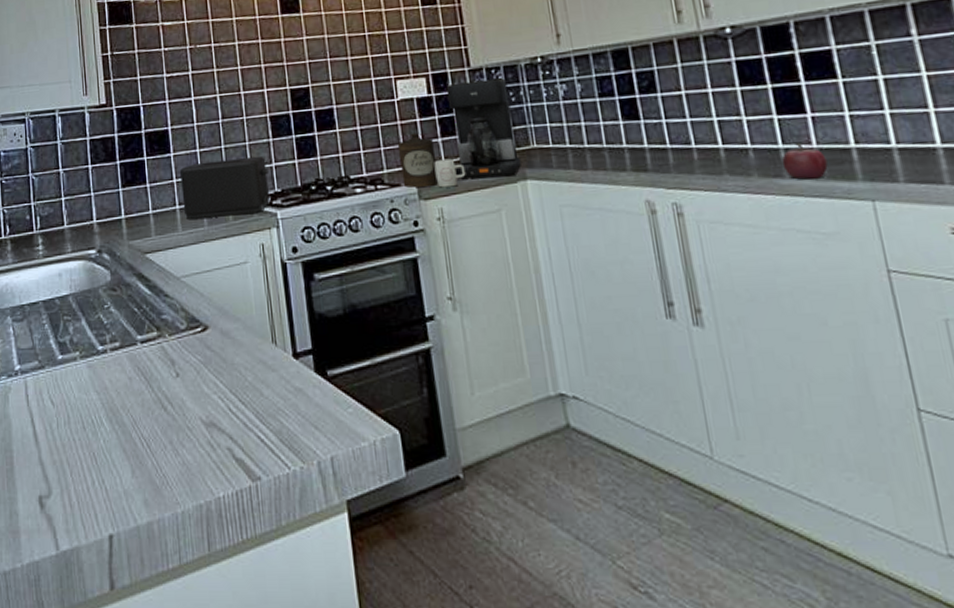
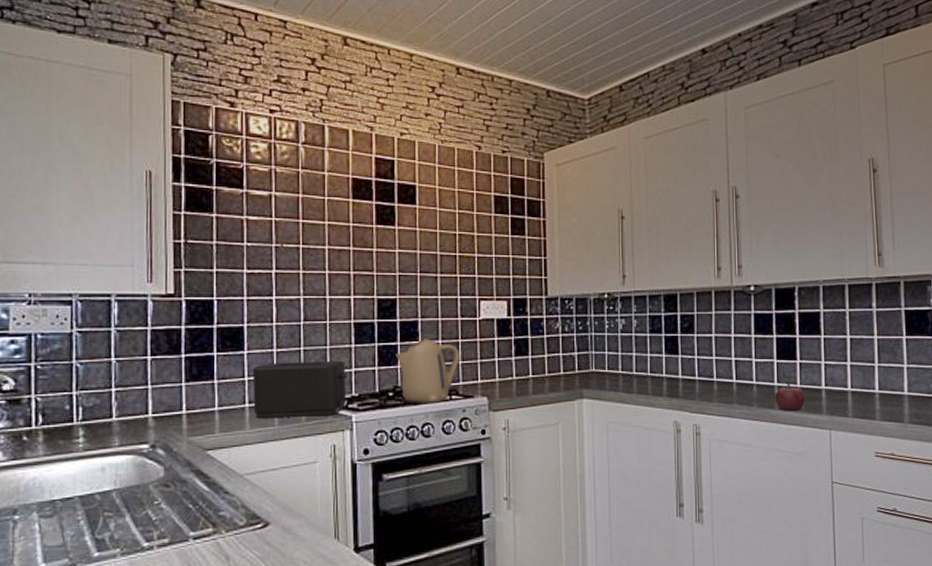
kettle: none [314,126,382,196] -> present [395,339,461,403]
canister: present [397,133,438,189] -> none [474,350,508,401]
mug: present [434,158,466,188] -> none [506,376,533,401]
coffee maker: present [446,78,521,179] -> none [523,309,580,395]

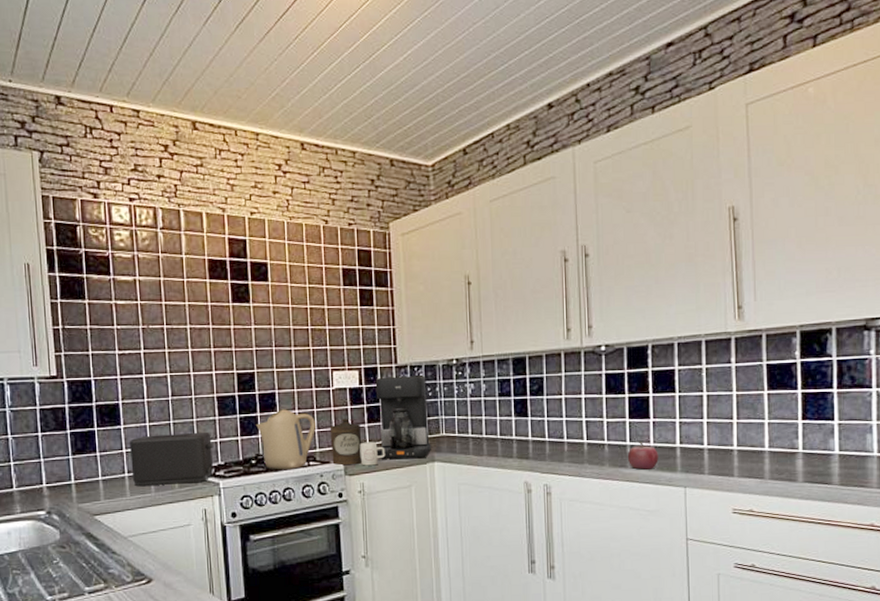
canister: none [474,350,508,401] -> present [329,418,362,466]
mug: none [506,376,533,401] -> present [360,441,386,466]
coffee maker: none [523,309,580,395] -> present [375,375,431,459]

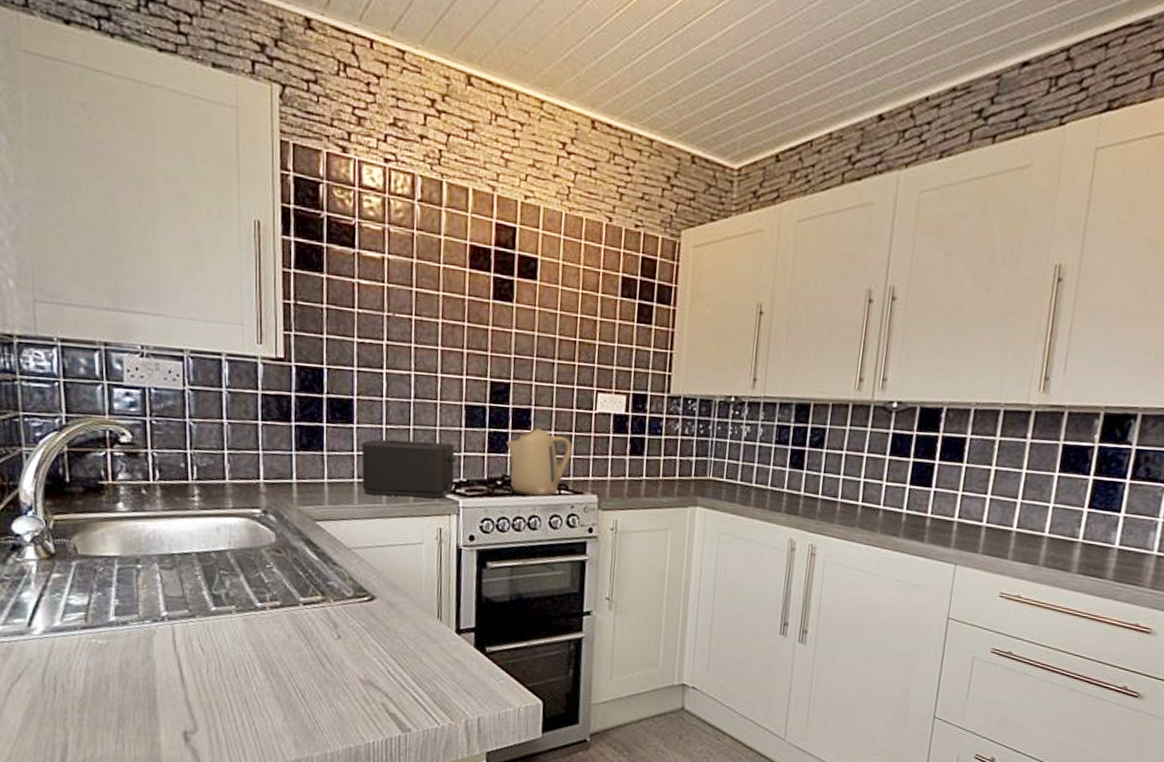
canister: present [329,418,362,466] -> none [586,447,621,499]
mug: present [360,441,386,466] -> none [616,475,645,503]
coffee maker: present [375,375,431,459] -> none [635,406,700,501]
fruit: present [627,441,658,470] -> none [901,510,934,542]

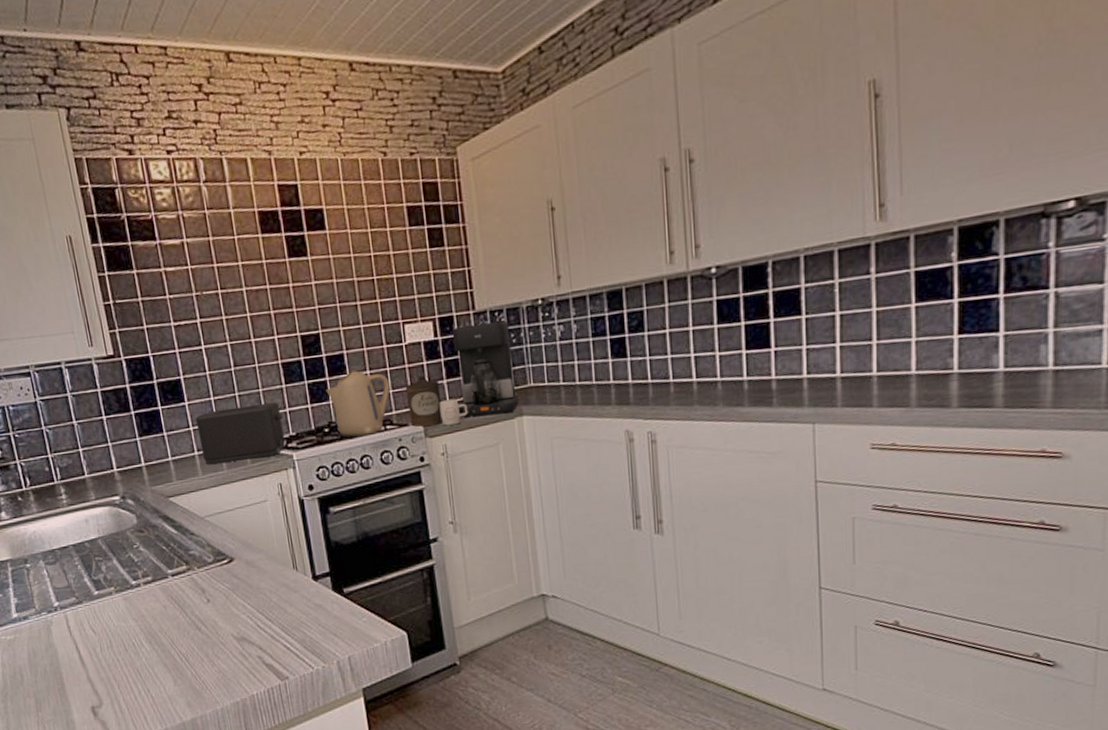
canister: none [586,447,621,499] -> present [405,375,443,428]
mug: none [616,475,645,503] -> present [439,398,468,426]
coffee maker: none [635,406,700,501] -> present [452,320,519,417]

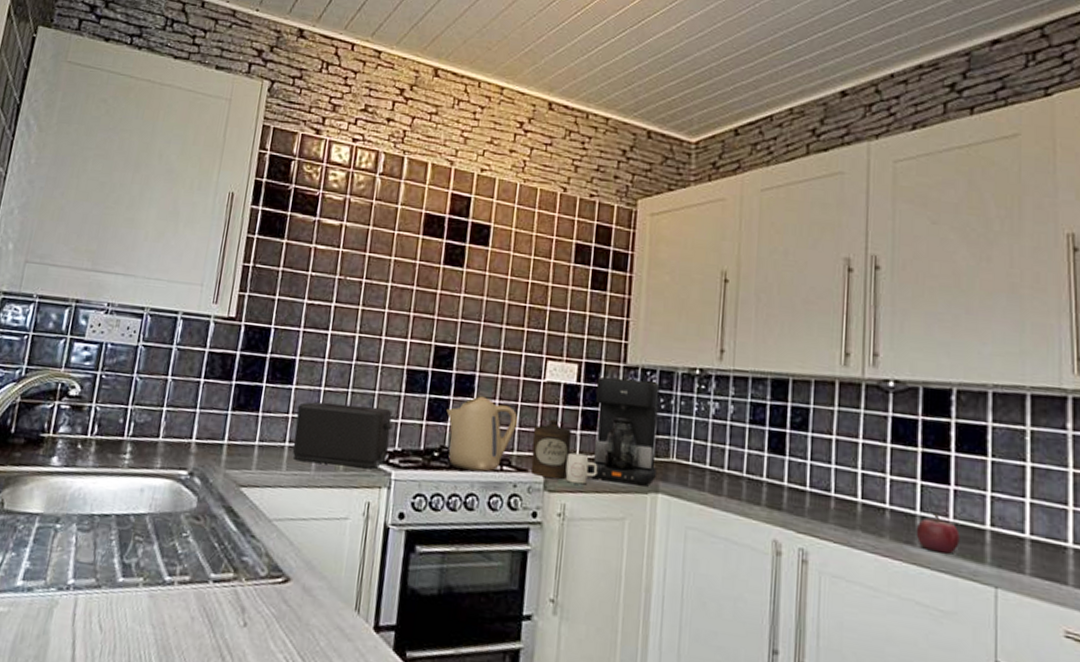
fruit: none [744,374,782,407] -> present [916,512,960,554]

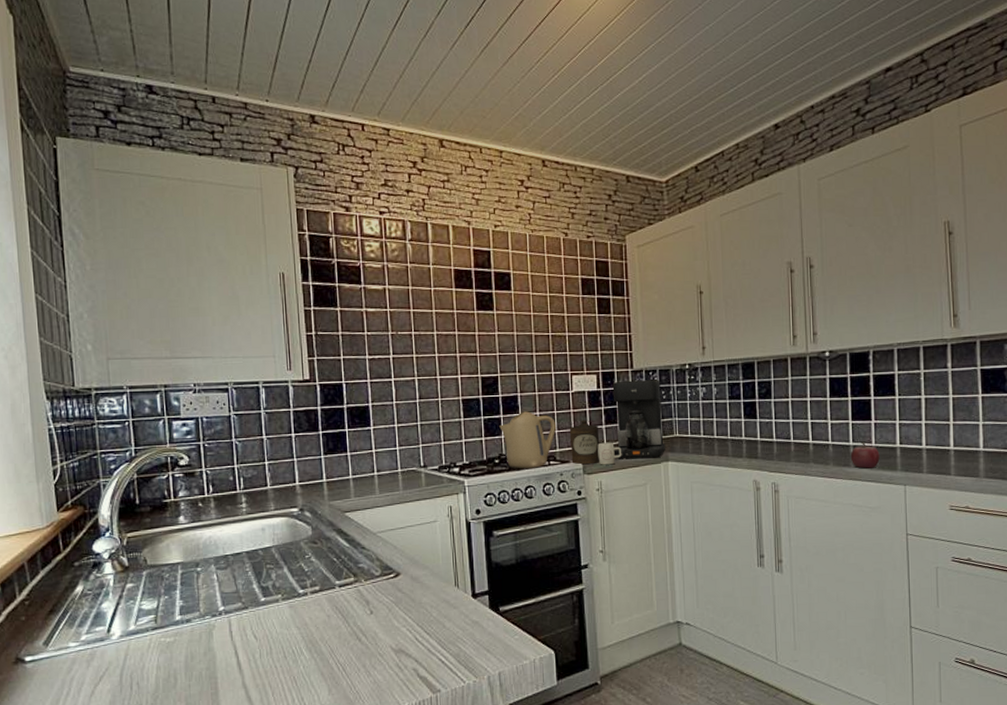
toaster: present [292,401,393,469] -> none [378,432,458,485]

